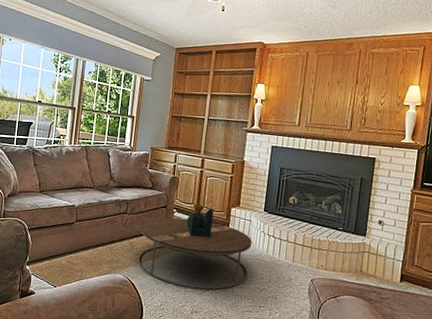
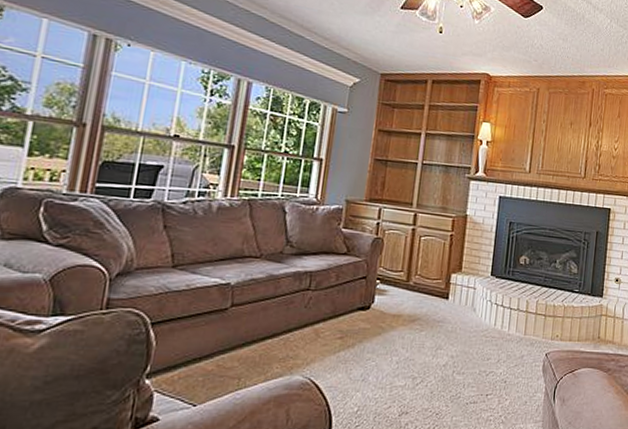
coffee table: present [137,204,252,290] -> none [324,271,477,382]

